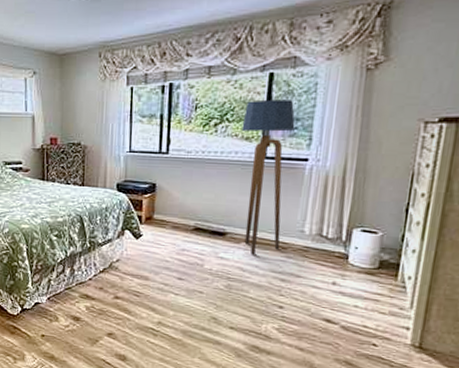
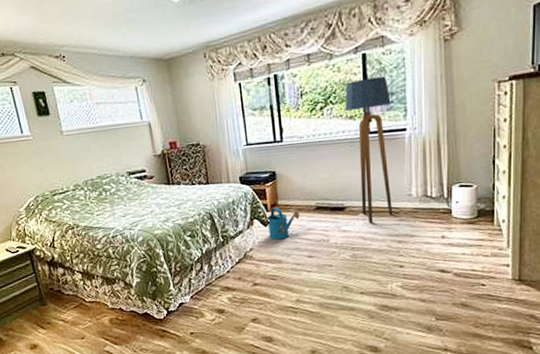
watering can: none [139,220,176,256] -> present [267,207,300,240]

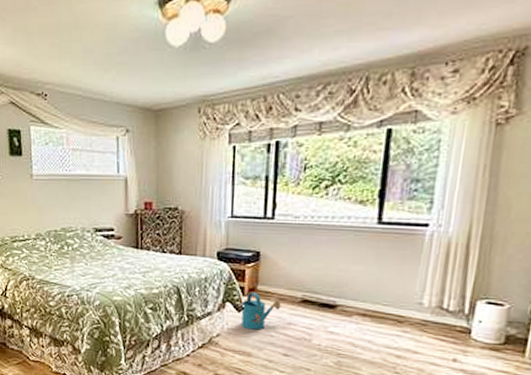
floor lamp: present [344,76,393,224] -> none [355,158,415,330]

